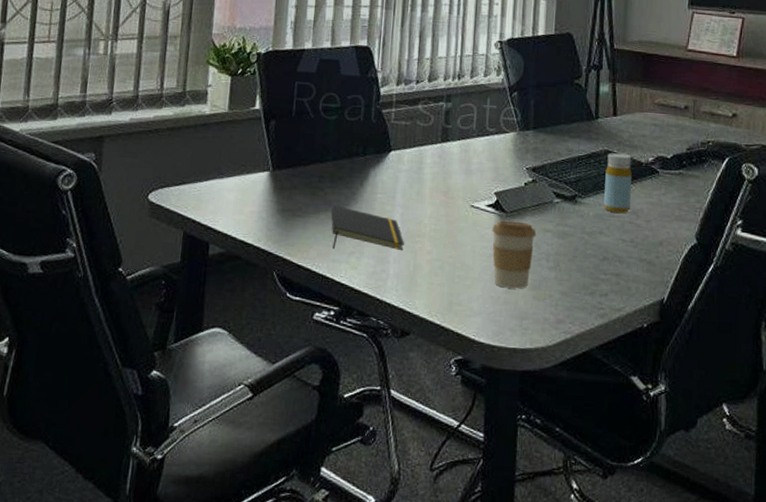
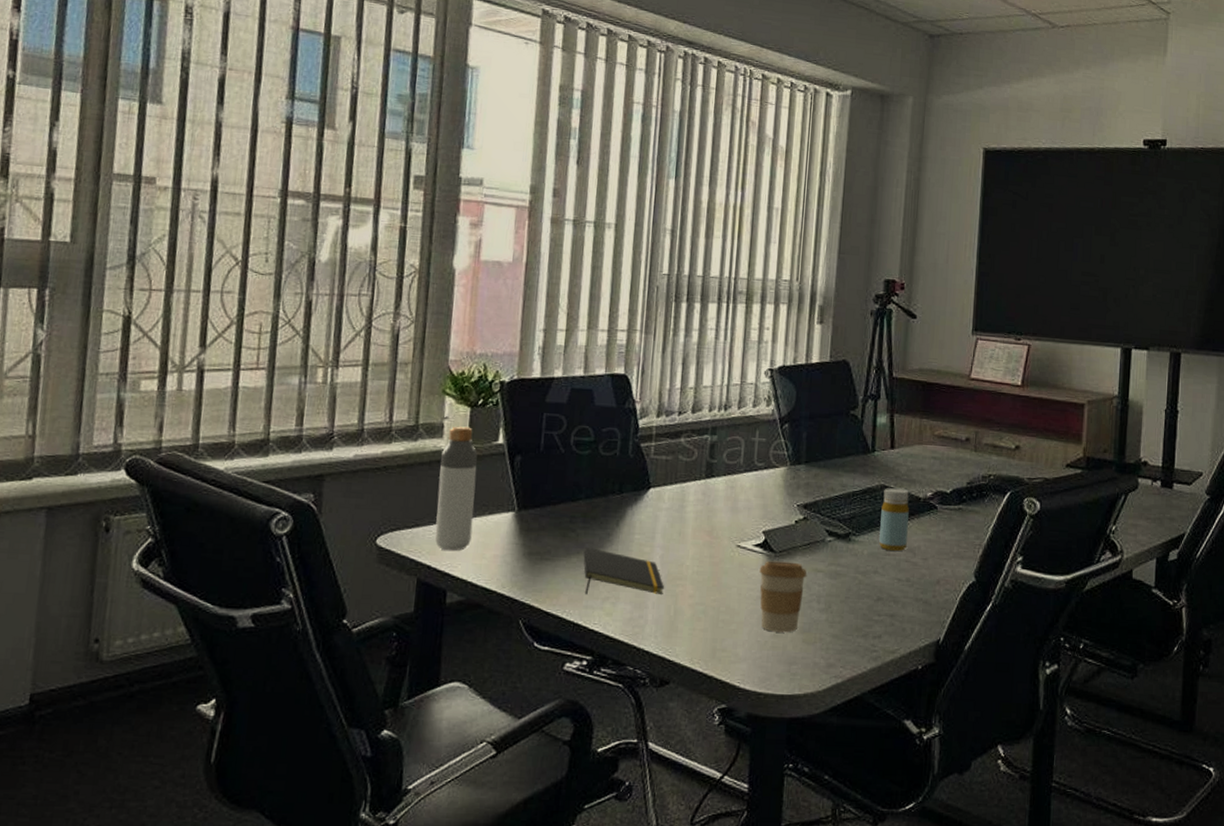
bottle: none [199,93,237,207] -> present [434,426,477,552]

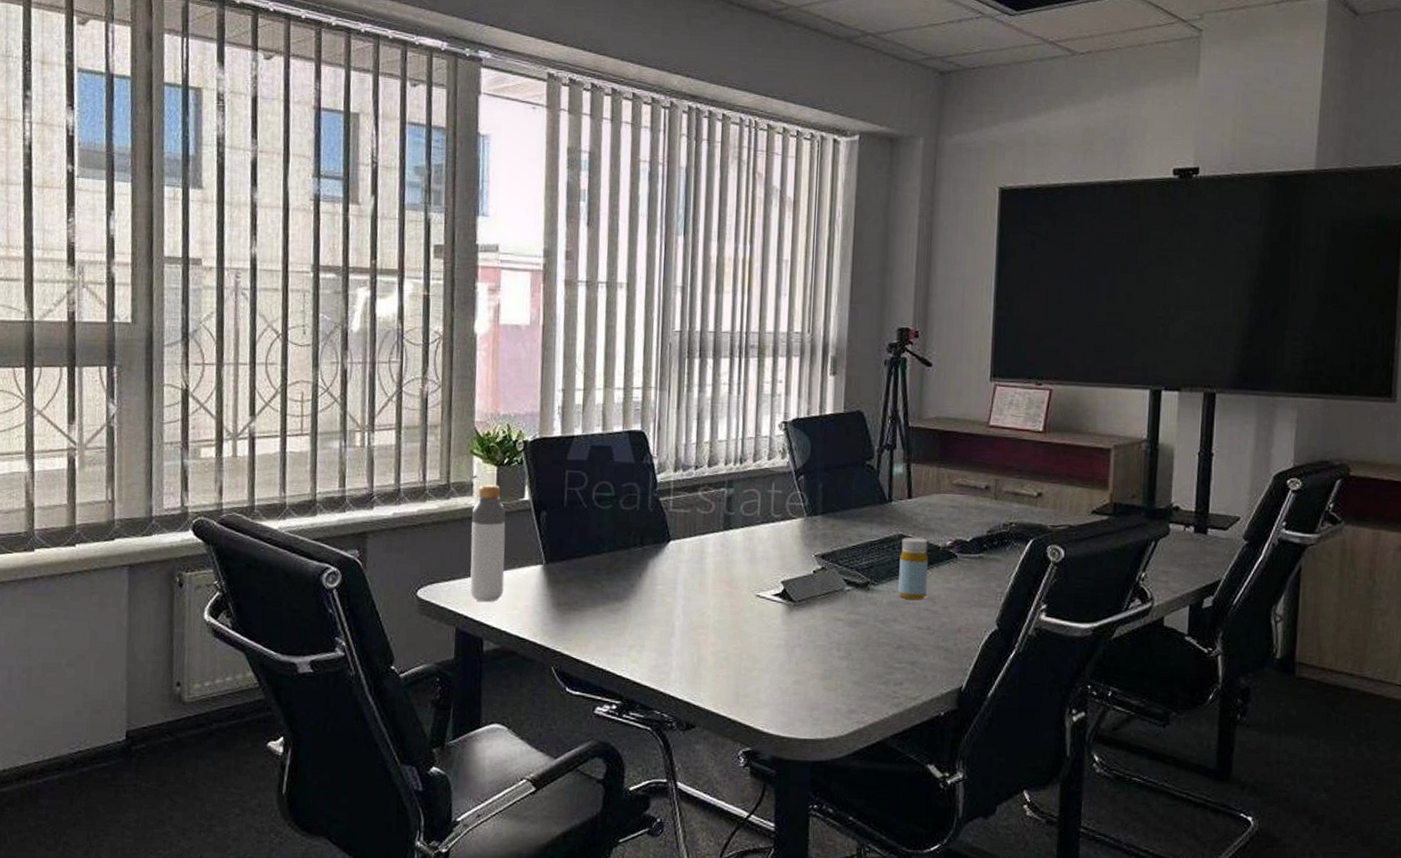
notepad: present [583,546,665,596] -> none [609,597,688,644]
coffee cup: present [759,561,807,633] -> none [779,610,827,680]

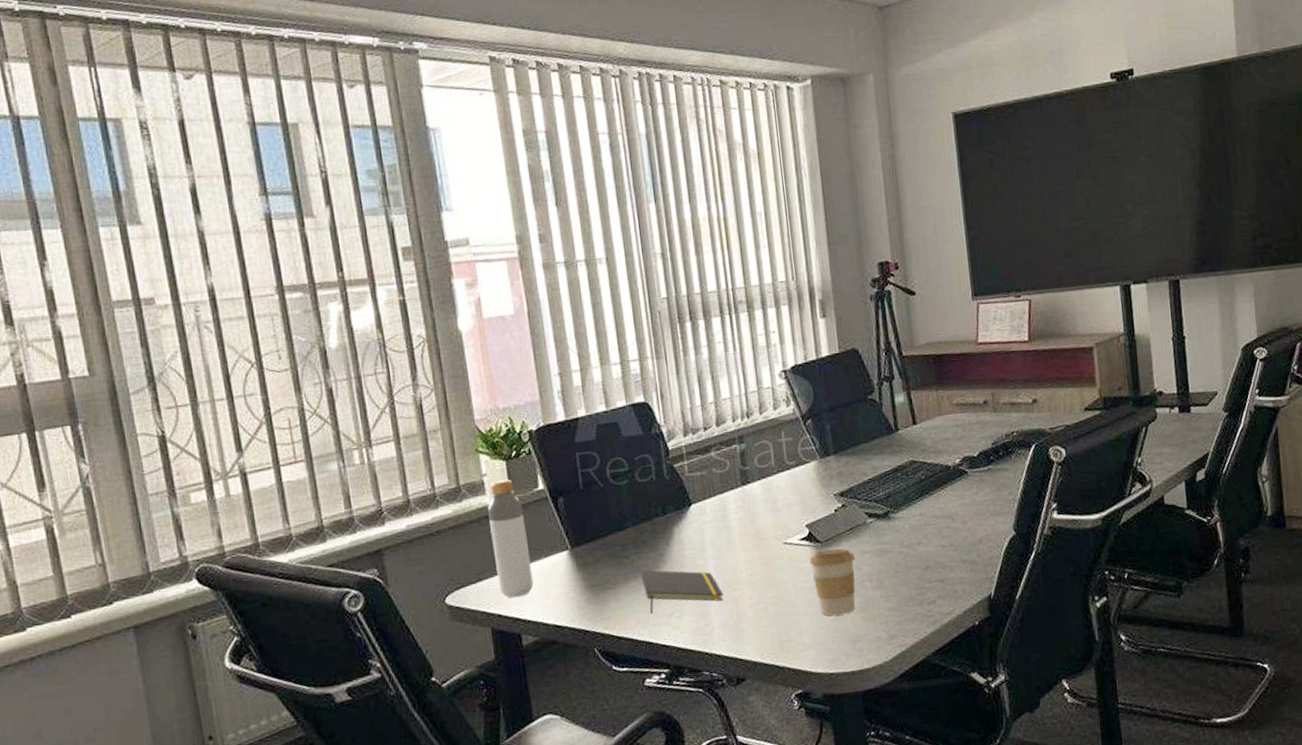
notepad: none [609,597,688,644] -> present [640,569,724,614]
coffee cup: none [779,610,827,680] -> present [809,548,856,616]
bottle: present [898,537,928,599] -> none [913,460,945,521]

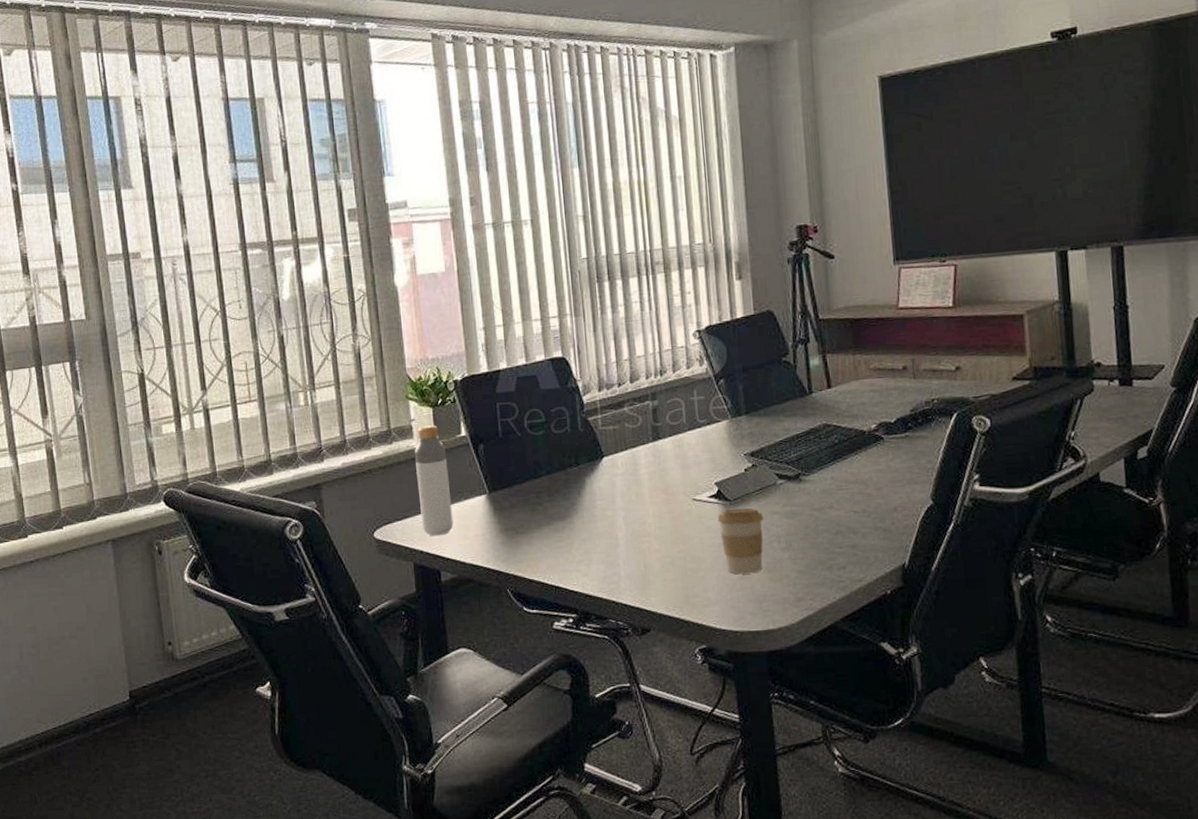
notepad: present [640,569,724,614] -> none [553,517,632,560]

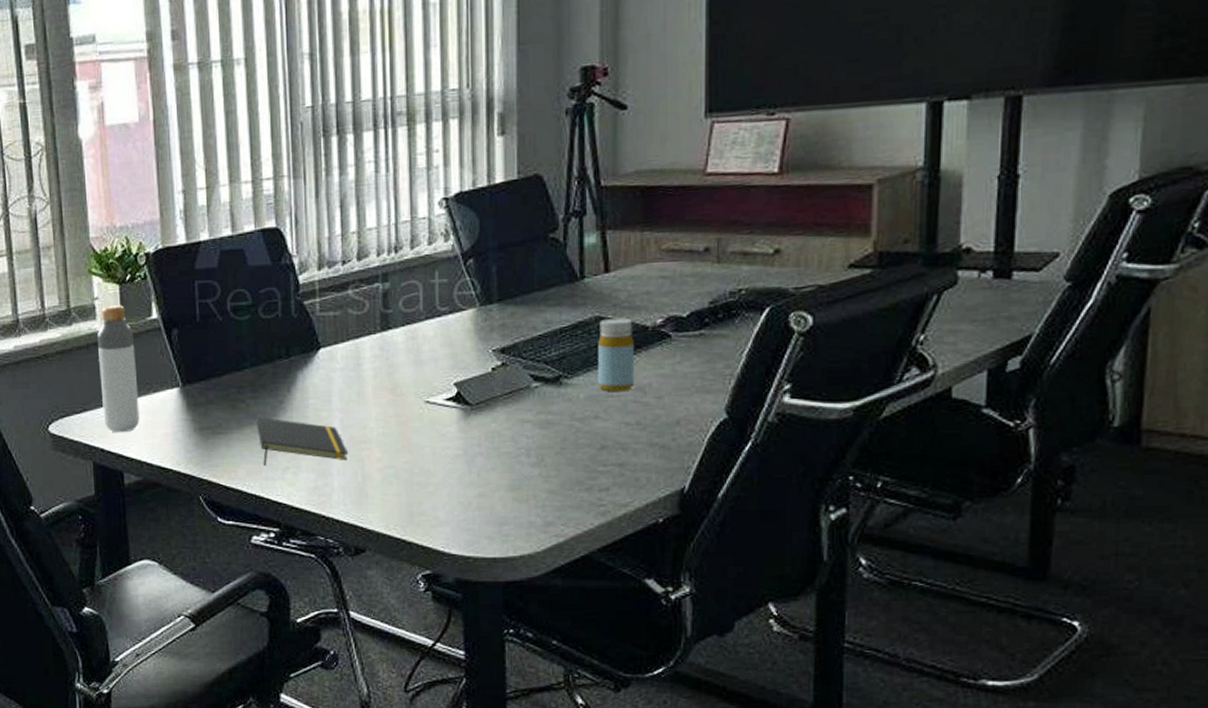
notepad: none [553,517,632,560] -> present [256,416,349,465]
coffee cup: present [717,508,764,575] -> none [454,414,512,492]
bottle: none [827,425,858,485] -> present [598,318,634,391]

